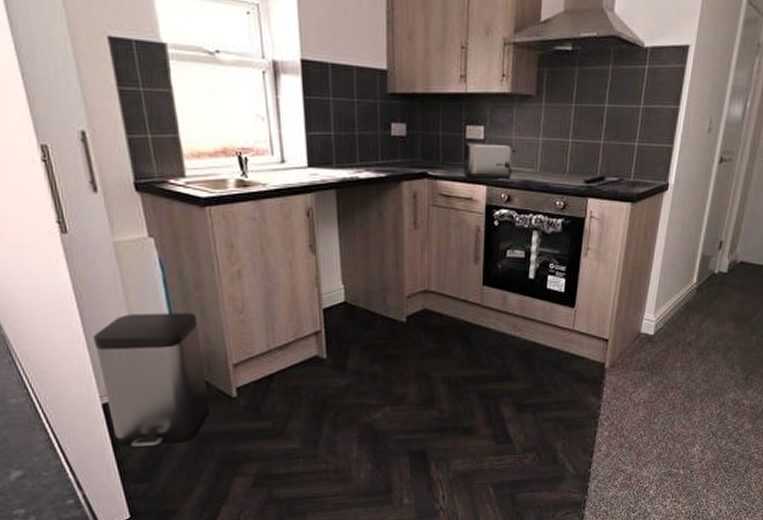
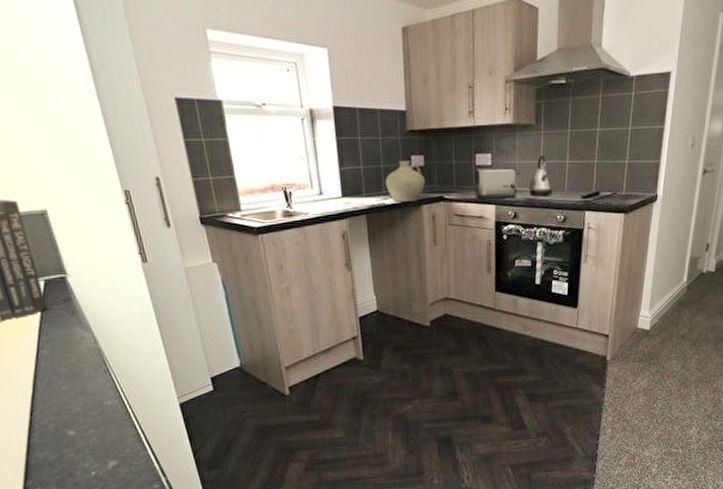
pedal bin: present [92,313,210,447] -> none [170,324,268,439]
ceramic jug: none [360,129,406,176] -> present [385,161,425,202]
kettle: none [524,132,554,179] -> present [528,156,554,197]

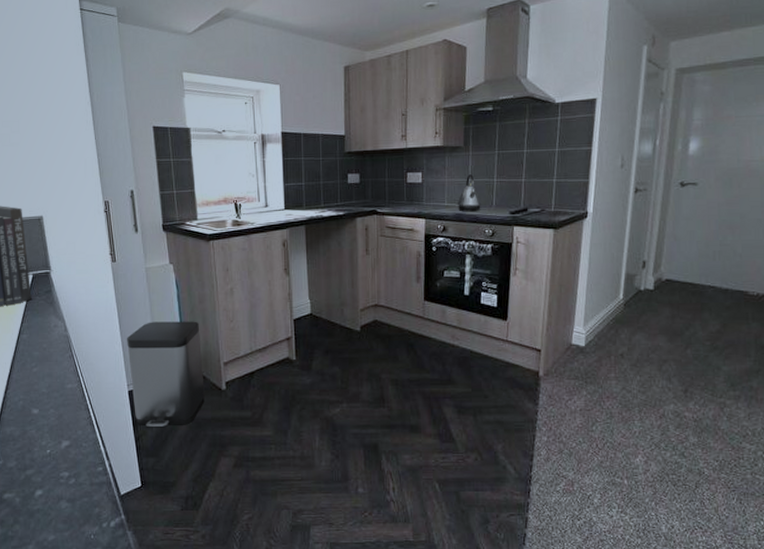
pedal bin: none [170,324,268,439] -> present [126,321,205,427]
ceramic jug: present [385,161,425,202] -> none [324,178,360,214]
toaster: present [474,166,520,200] -> none [406,184,449,214]

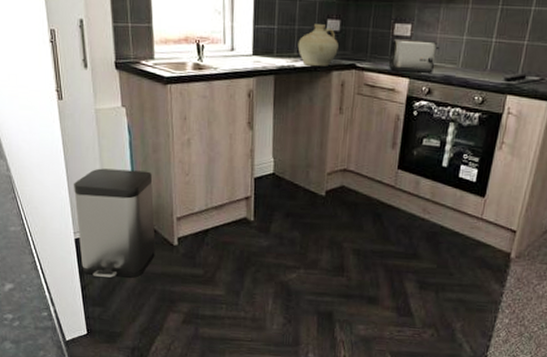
ceramic jug: none [324,178,360,214] -> present [297,24,338,66]
toaster: none [406,184,449,214] -> present [389,38,440,73]
kettle: present [457,174,482,212] -> none [447,31,476,75]

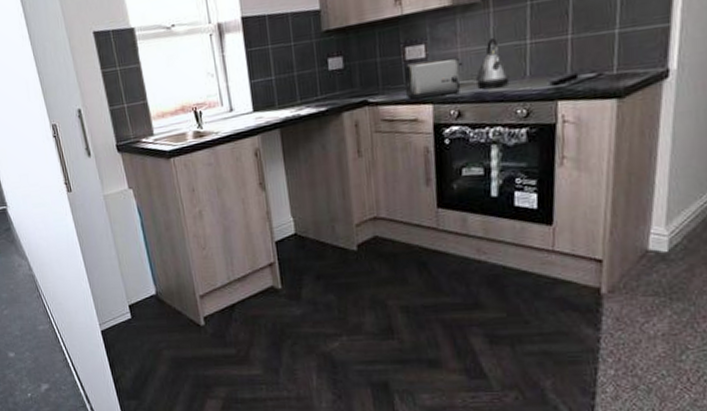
pedal bin: present [73,168,155,278] -> none [92,251,183,368]
ceramic jug: present [297,24,338,66] -> none [299,64,345,112]
kettle: none [447,31,476,75] -> present [475,38,511,90]

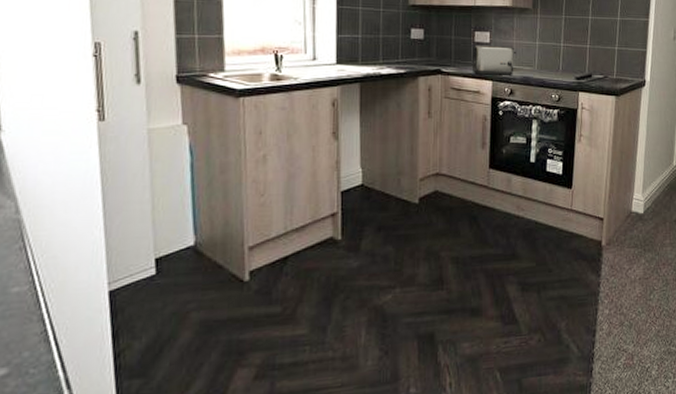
kettle: present [475,38,511,90] -> none [524,37,549,76]

